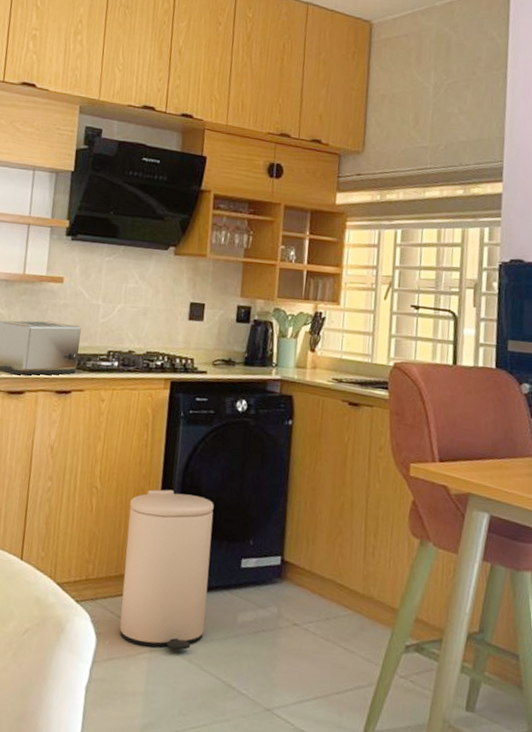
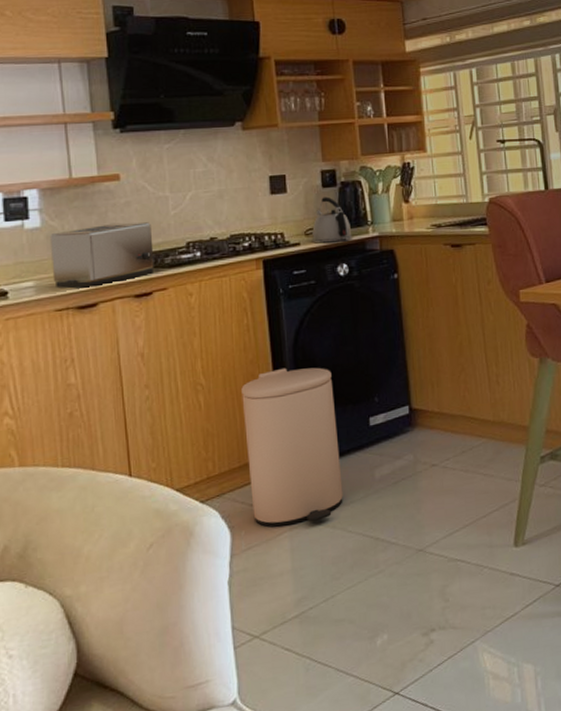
kettle: none [218,331,257,379] -> present [312,196,353,244]

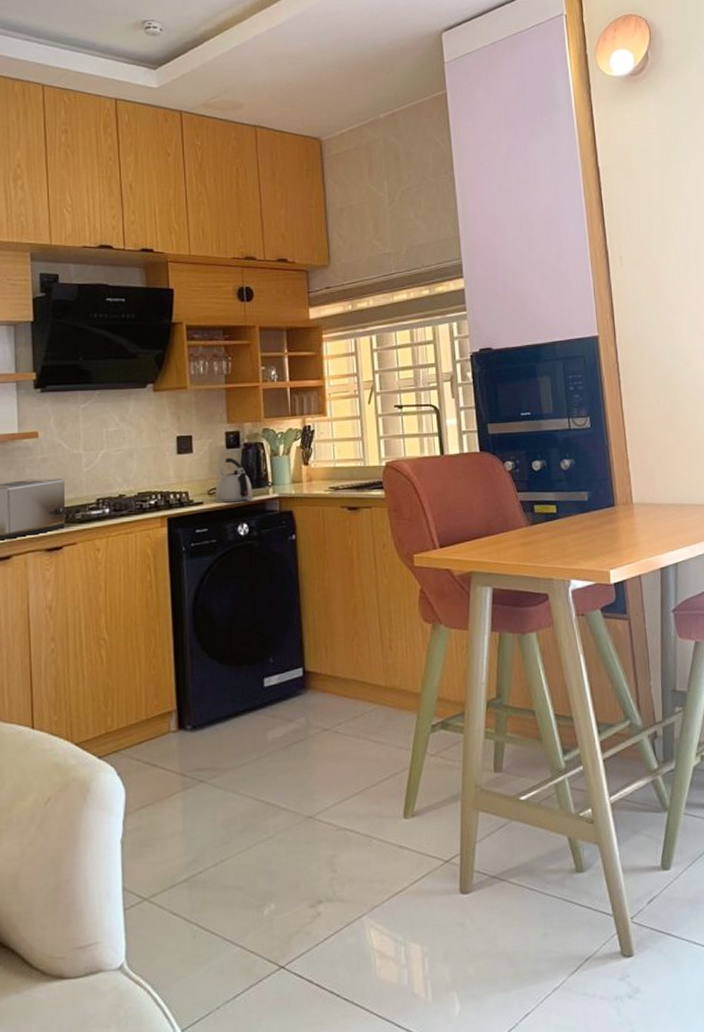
pedal bin: present [241,367,343,527] -> none [142,625,236,787]

